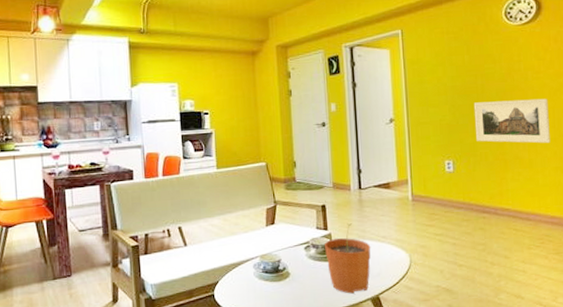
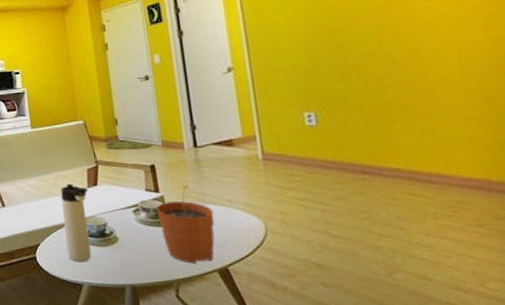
thermos bottle: none [241,222,266,298] -> present [60,183,92,263]
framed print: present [473,98,550,143] -> none [338,31,457,89]

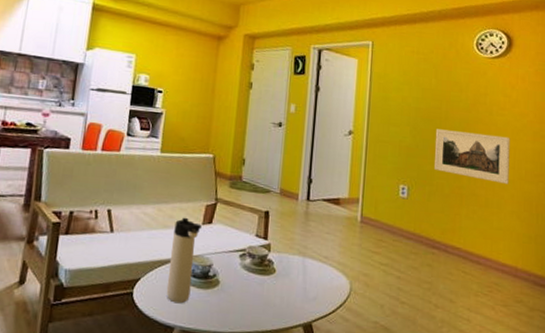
plant pot: present [157,185,215,264] -> none [261,236,311,316]
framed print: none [338,31,457,89] -> present [434,129,510,184]

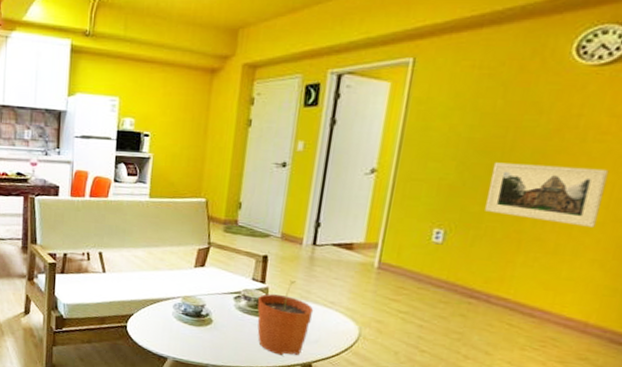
thermos bottle: present [166,217,202,304] -> none [158,260,194,338]
plant pot: none [261,236,311,316] -> present [257,280,314,356]

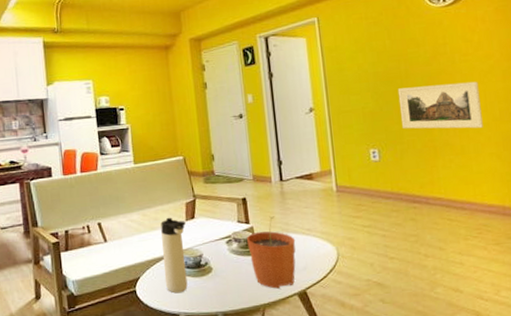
thermos bottle: none [158,260,194,338] -> present [160,217,188,294]

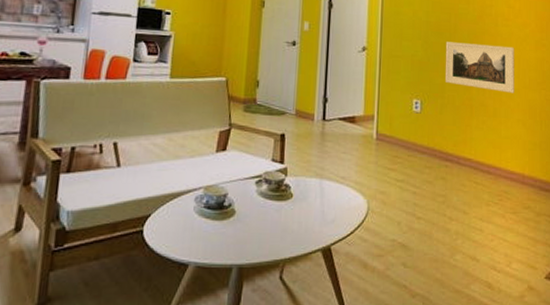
thermos bottle: present [160,217,188,294] -> none [179,145,215,238]
plant pot: present [247,216,296,289] -> none [278,158,328,242]

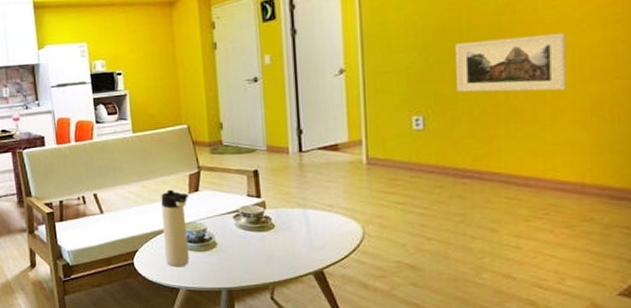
thermos bottle: none [179,145,215,238] -> present [161,189,190,267]

